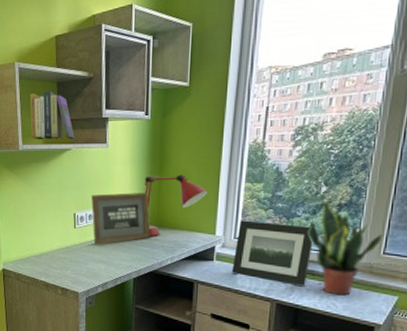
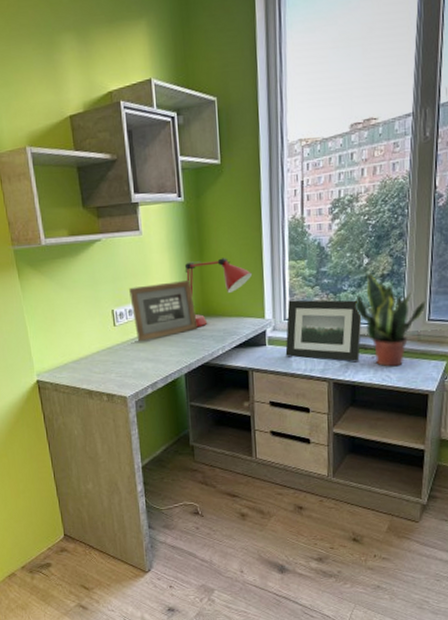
books: present [30,91,75,140] -> none [47,176,104,232]

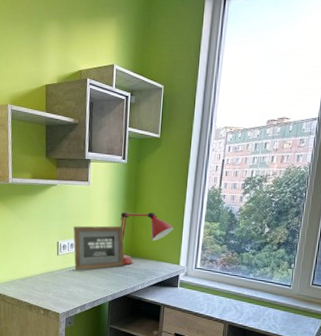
picture frame: present [285,300,362,362] -> none [192,253,258,310]
potted plant: present [356,272,426,367] -> none [254,239,312,319]

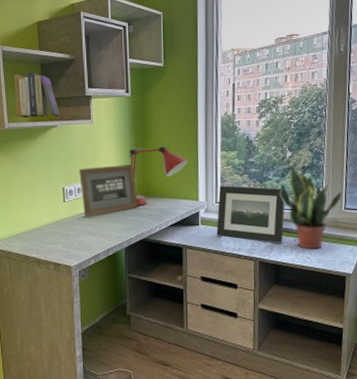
books: none [20,132,60,177] -> present [14,72,60,118]
picture frame: none [192,253,258,310] -> present [216,185,285,243]
potted plant: none [254,239,312,319] -> present [280,164,342,250]

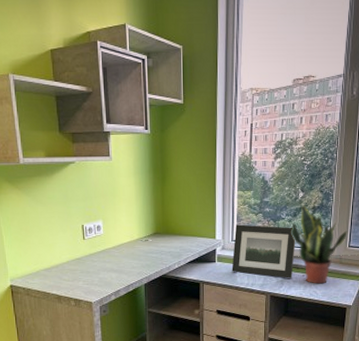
books: present [14,72,60,118] -> none [28,104,78,153]
picture frame: present [79,165,138,217] -> none [98,203,158,255]
desk lamp: present [129,146,189,207] -> none [148,185,207,244]

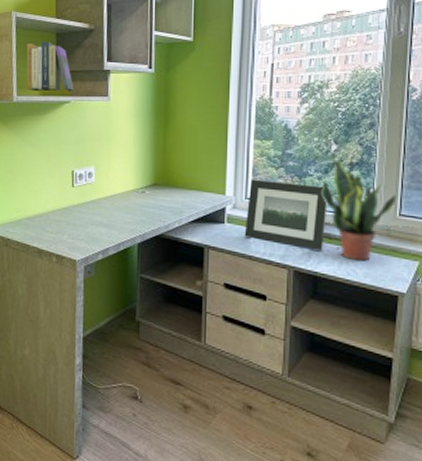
books: none [28,104,78,153] -> present [26,41,74,92]

